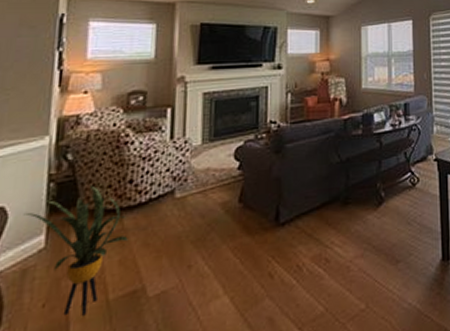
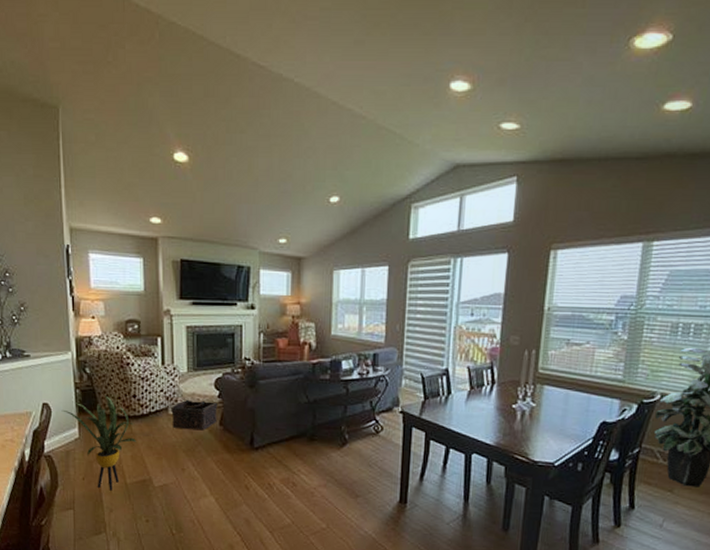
basket: none [178,175,237,215] -> present [171,399,217,431]

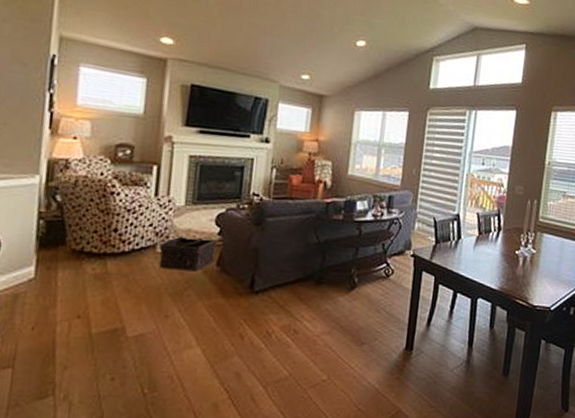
house plant: present [61,395,136,491] -> none [15,228,111,343]

